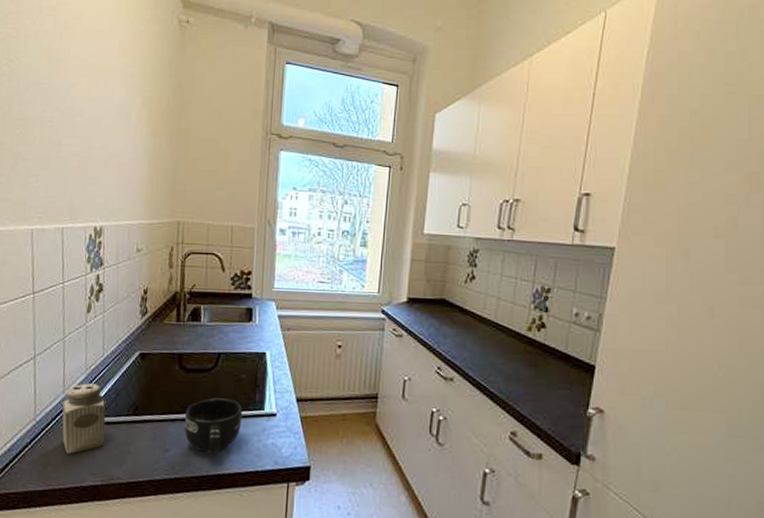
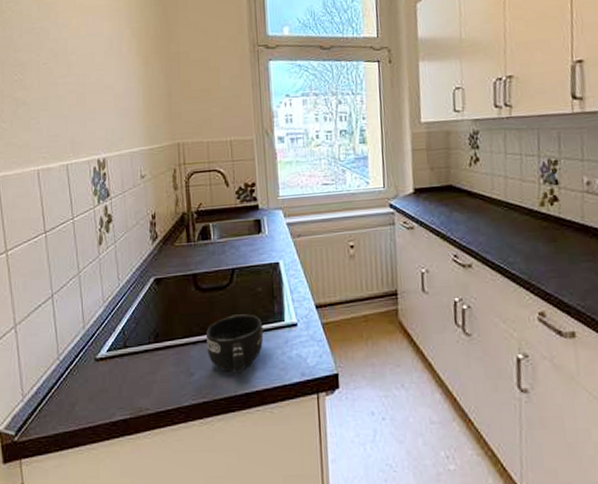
salt shaker: present [62,383,106,454] -> none [84,315,130,390]

